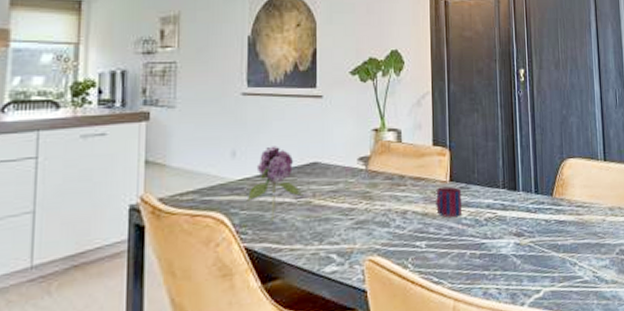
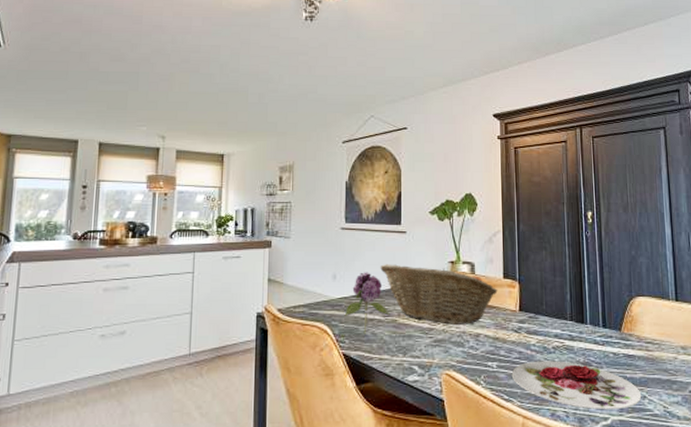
fruit basket: none [291,135,427,203] -> present [380,264,498,325]
mug: present [436,186,462,218] -> none [506,315,530,344]
plate: none [441,233,573,283] -> present [511,360,642,410]

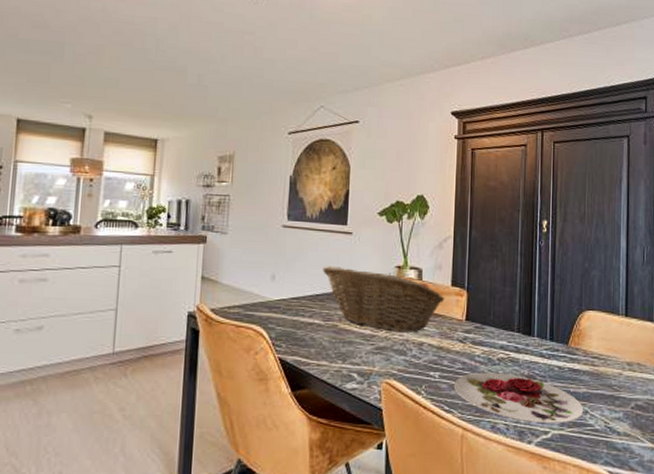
flower: present [344,272,391,334] -> none [282,273,332,339]

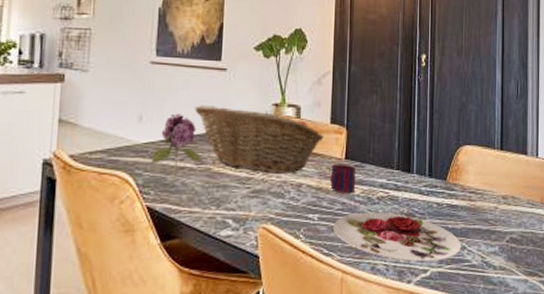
flower: none [282,273,332,339] -> present [150,113,205,185]
mug: none [451,324,476,354] -> present [330,164,355,194]

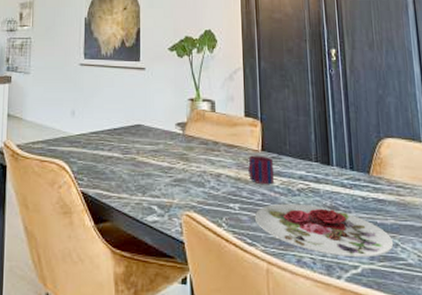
flower: present [150,113,205,185] -> none [83,108,130,172]
fruit basket: present [195,105,324,174] -> none [119,101,239,164]

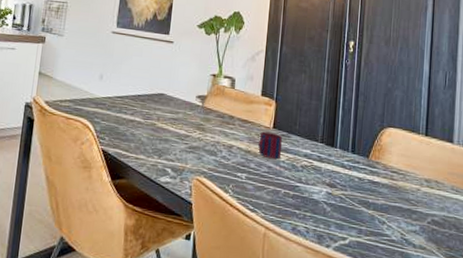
plate: present [254,203,394,258] -> none [258,177,381,232]

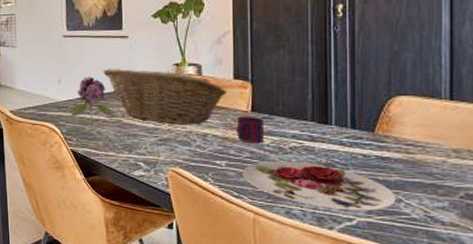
flower: none [107,75,151,134] -> present [70,76,116,133]
fruit basket: none [145,70,255,136] -> present [103,68,227,125]
plate: none [258,177,381,232] -> present [242,160,397,212]

